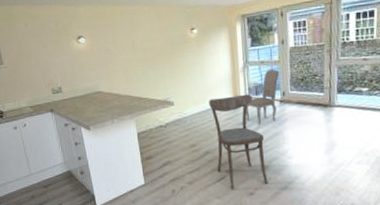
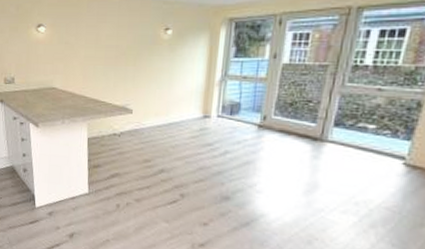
dining chair: present [209,94,268,189] -> none [170,112,232,217]
dining chair: present [245,69,280,125] -> none [214,87,265,150]

